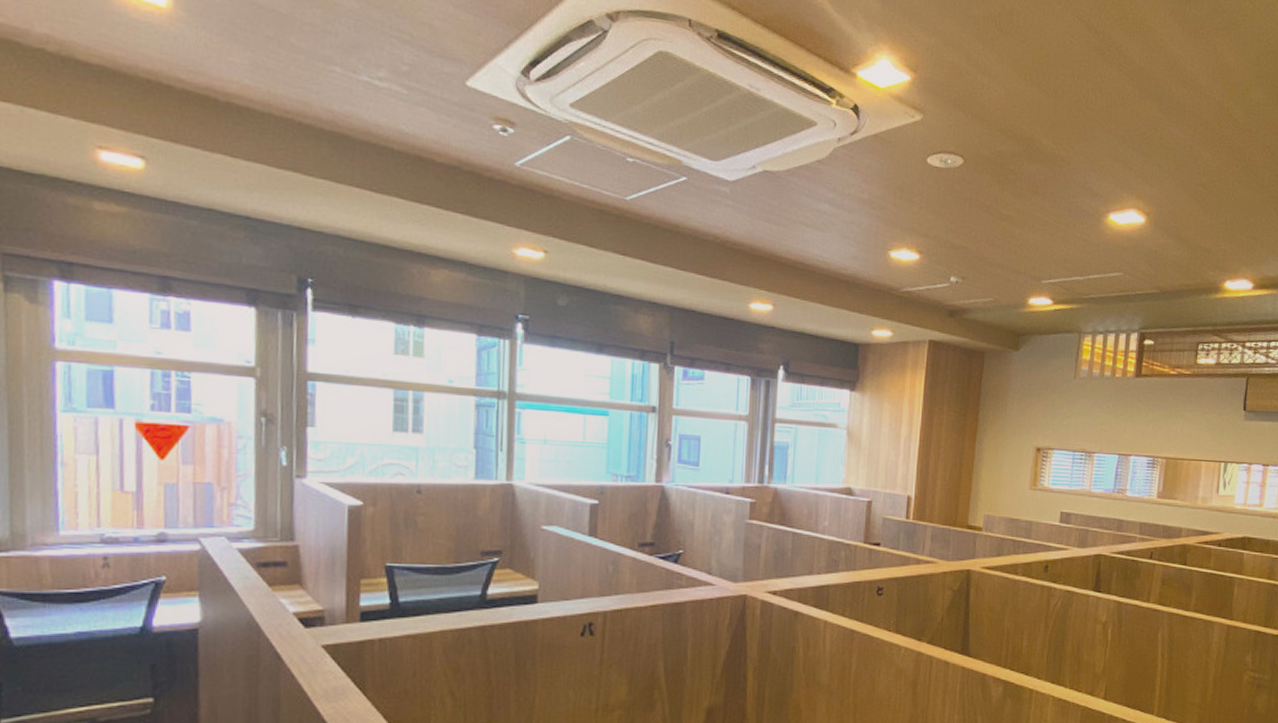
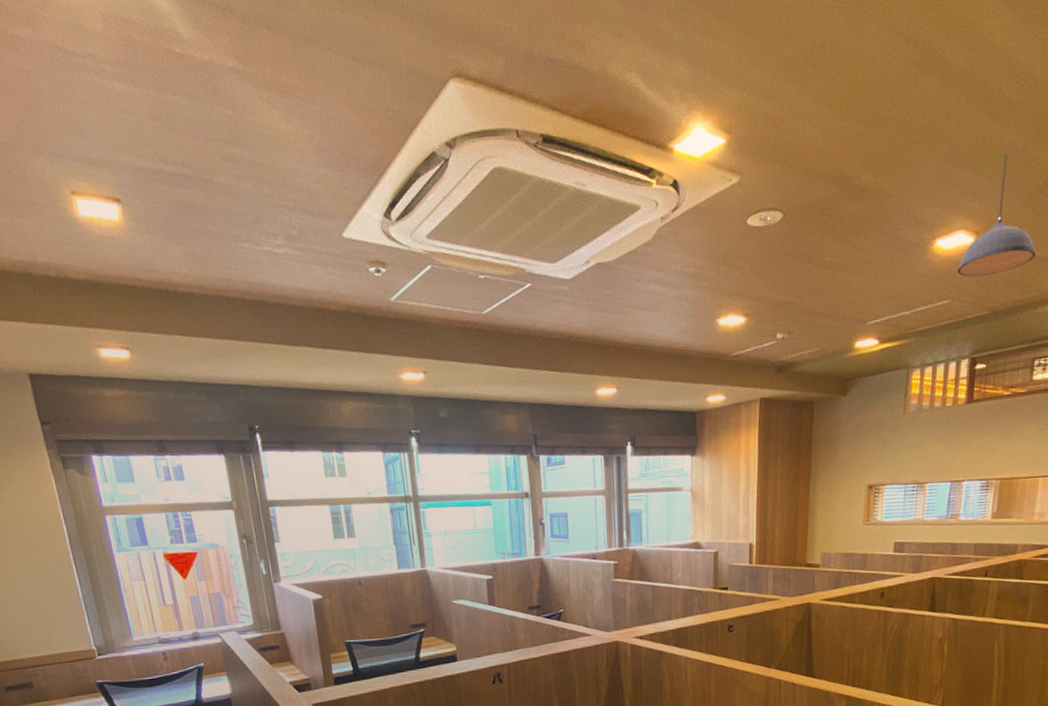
pendant light: none [1128,147,1200,256] -> present [957,153,1036,277]

